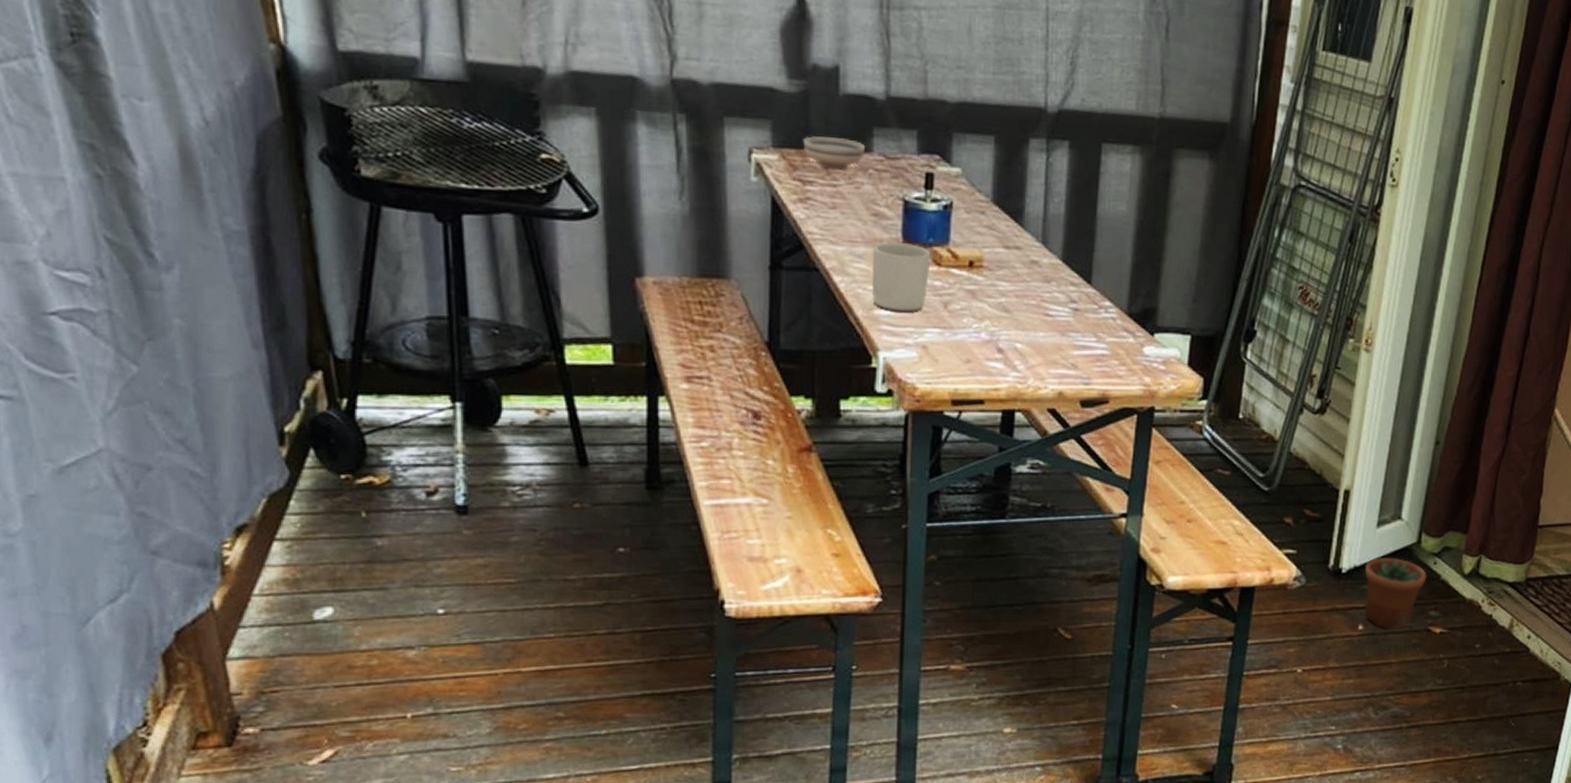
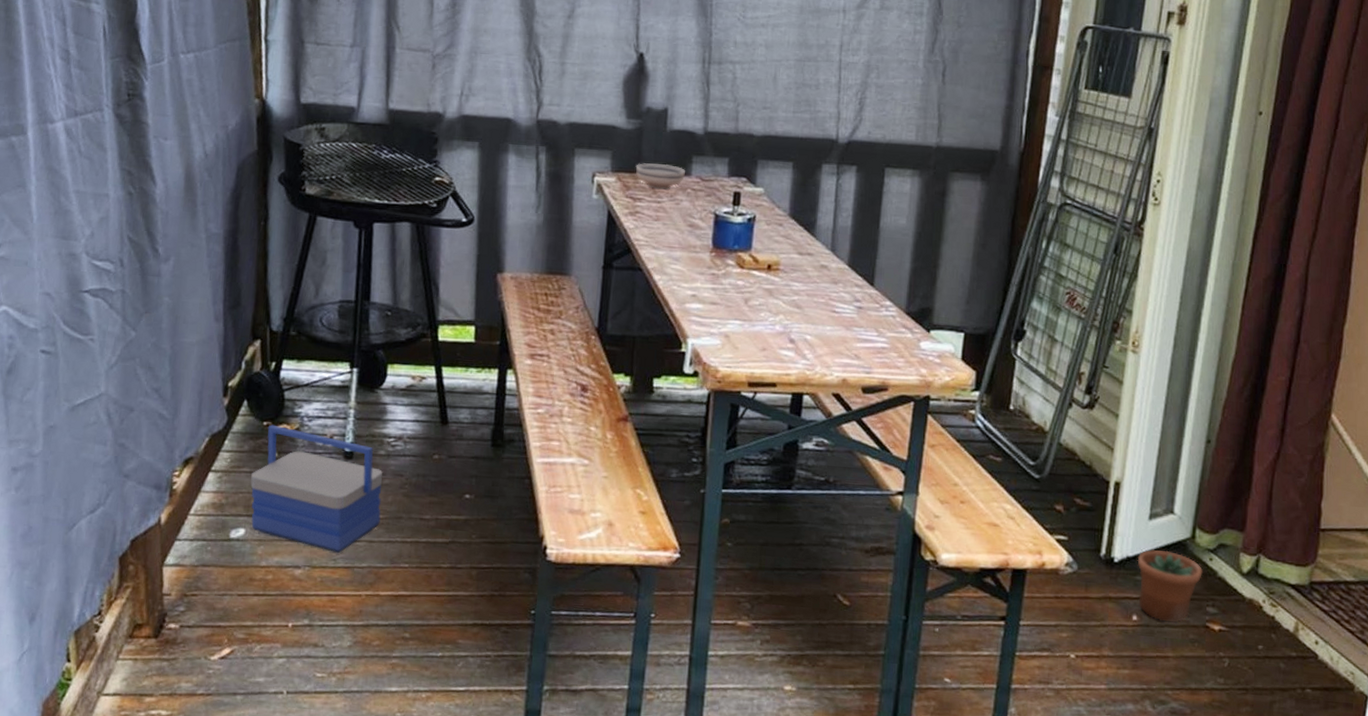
cooler: none [333,477,513,627] -> present [250,424,383,553]
mug: present [872,242,931,313] -> none [685,248,736,307]

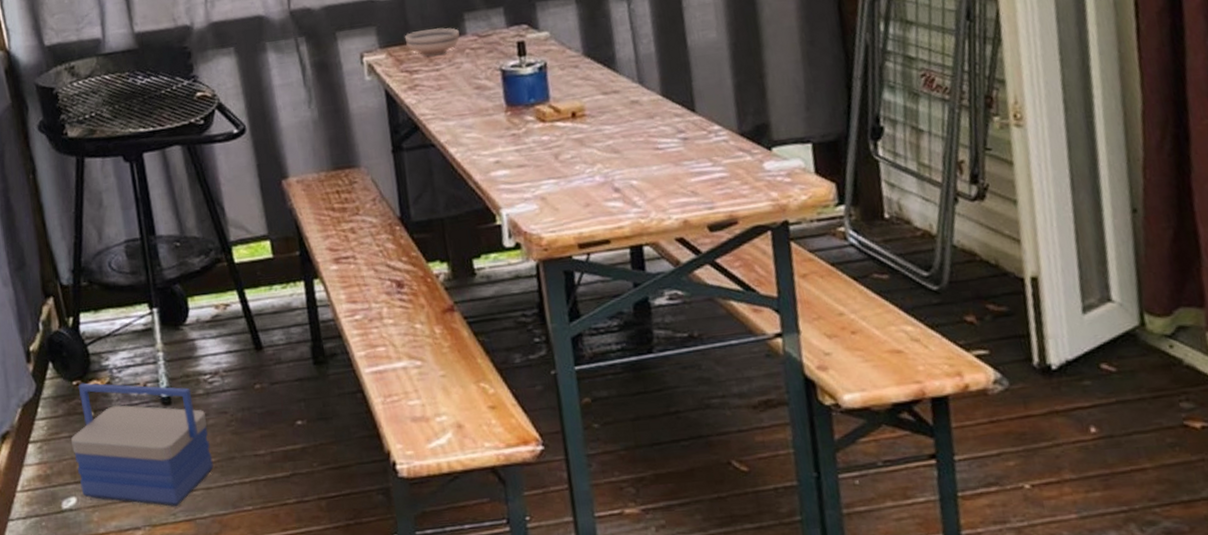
planter: present [1137,549,1203,623] -> none [1079,345,1165,429]

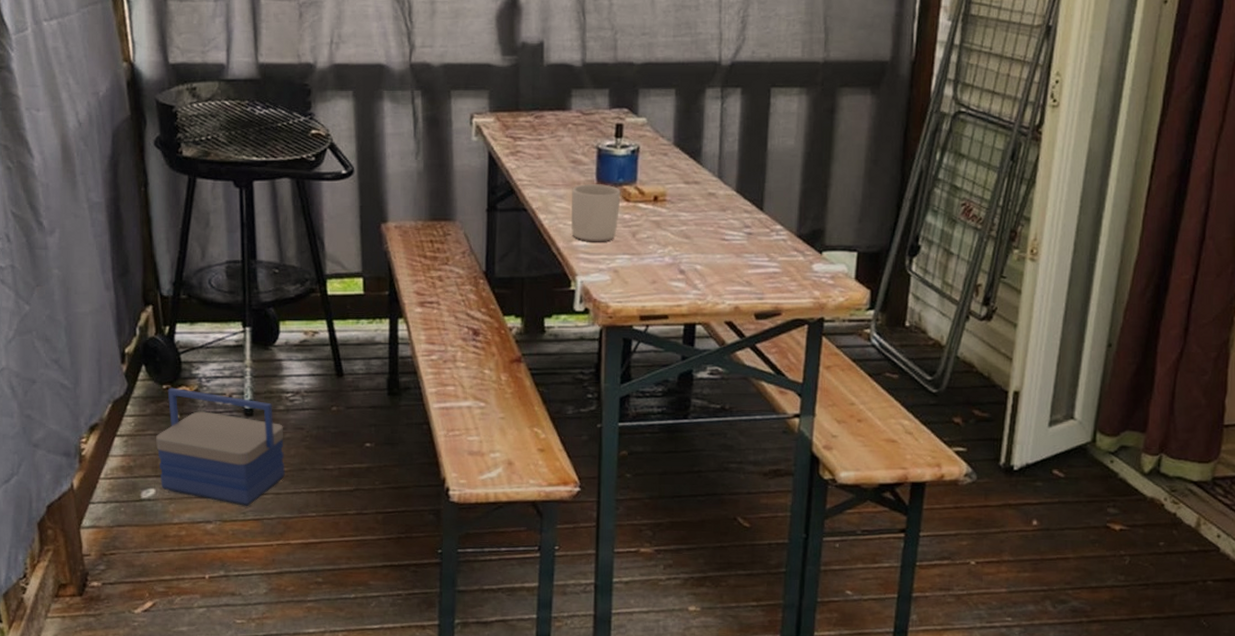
bowl: present [404,27,460,56] -> none [514,100,566,126]
mug: none [480,107,537,171] -> present [571,184,621,242]

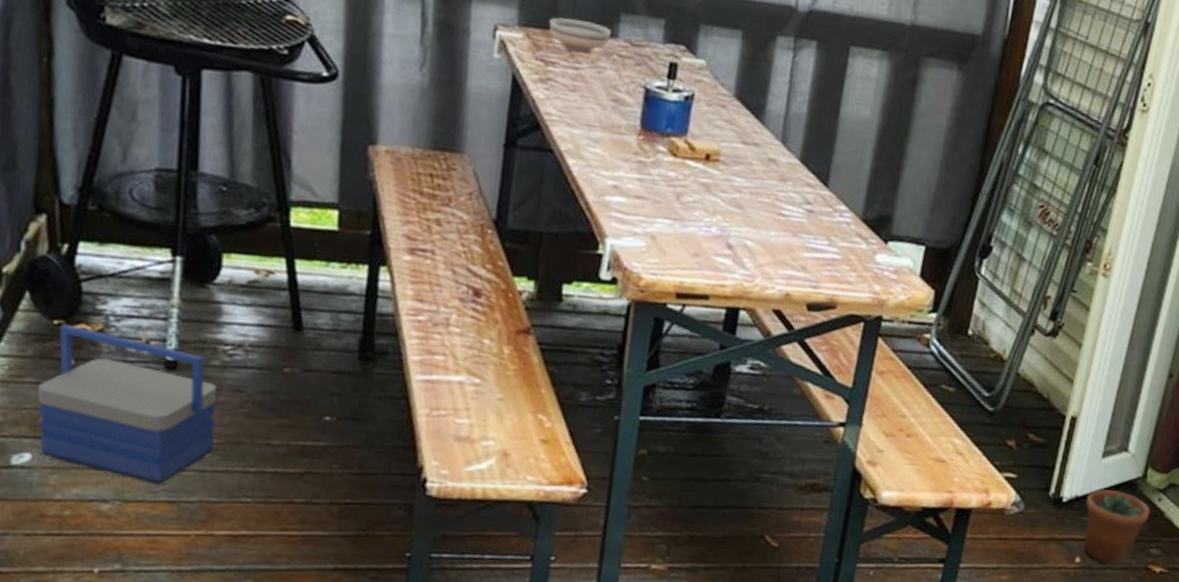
bowl: none [514,100,566,126] -> present [548,17,612,53]
mug: present [571,184,621,242] -> none [605,128,668,201]
planter: none [1037,455,1103,525] -> present [1082,488,1150,565]

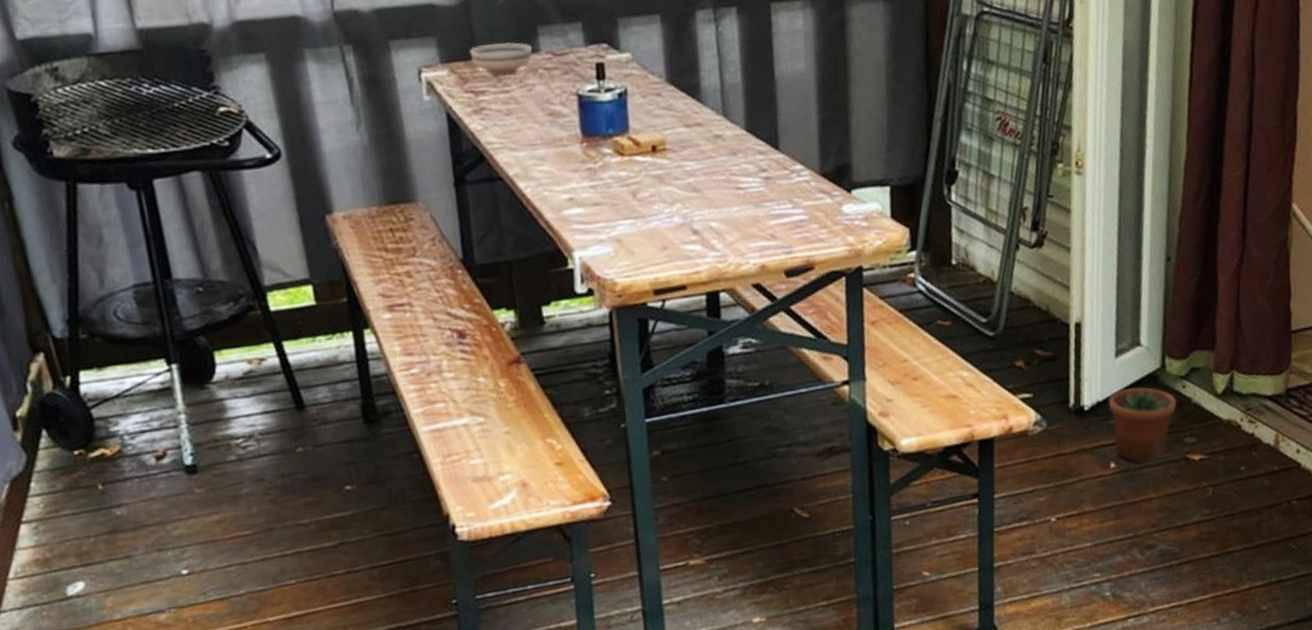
cooler: present [37,324,217,484] -> none [75,452,250,586]

